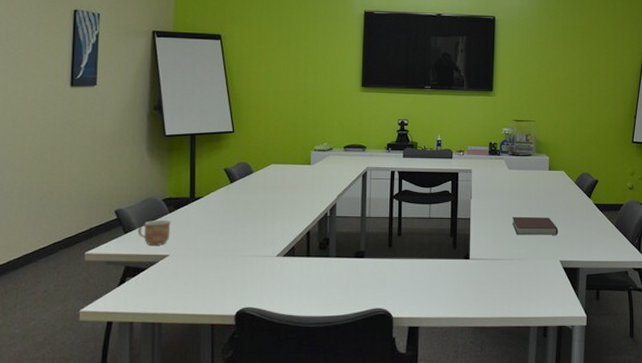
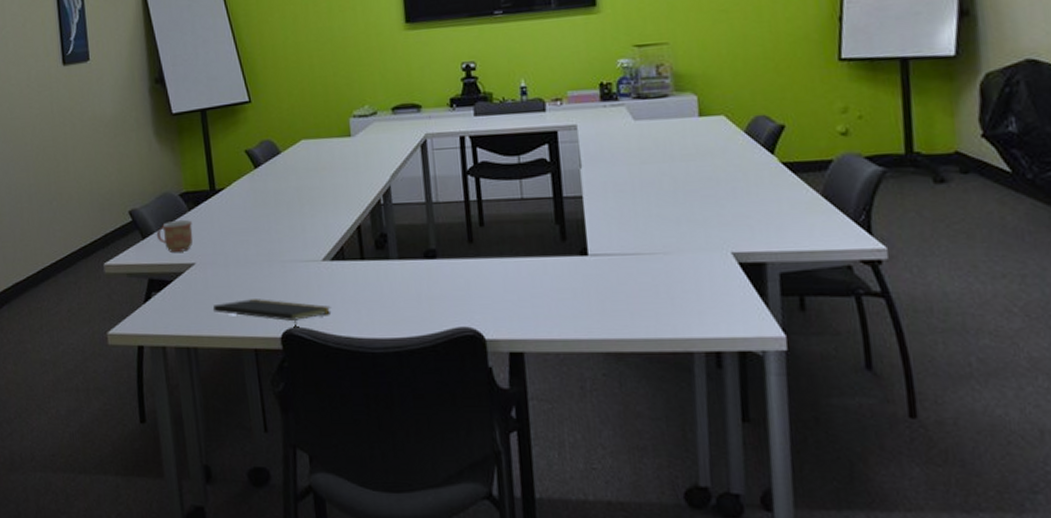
notepad: none [179,285,279,308] -> present [212,299,331,328]
notebook: present [511,216,559,235] -> none [646,188,725,217]

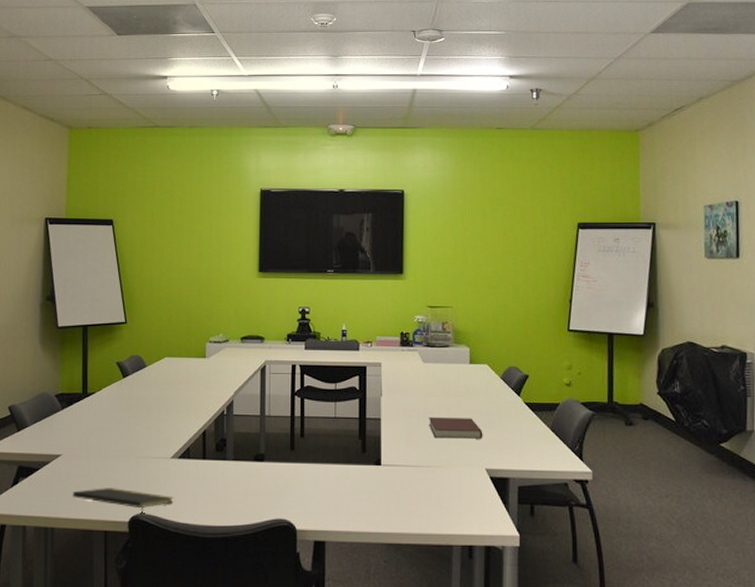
mug: present [156,220,194,252] -> none [30,418,63,444]
notebook: none [646,188,725,217] -> present [428,417,483,439]

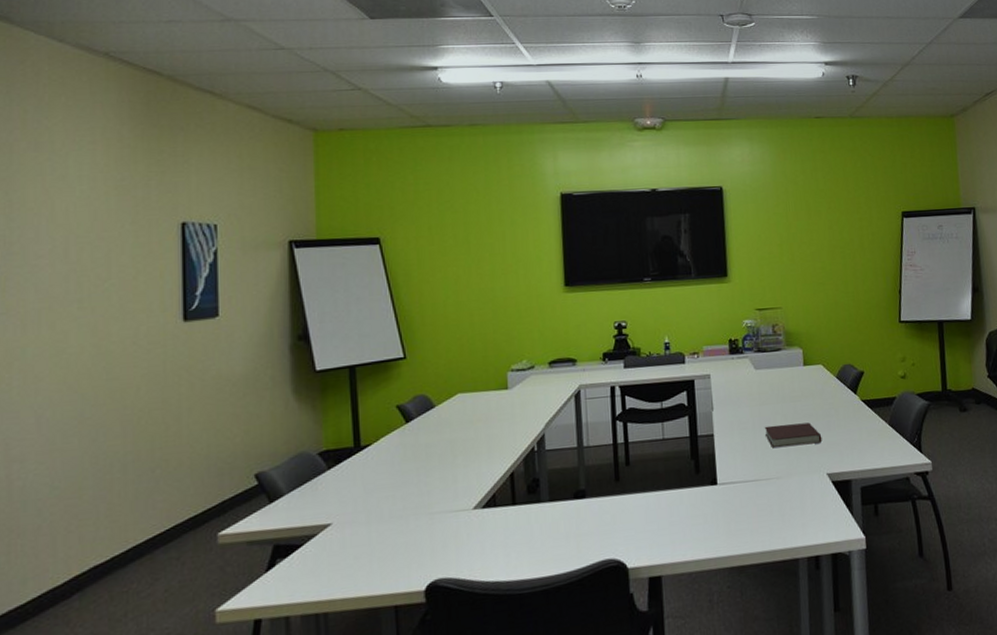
notepad: present [72,488,174,514] -> none [349,553,480,579]

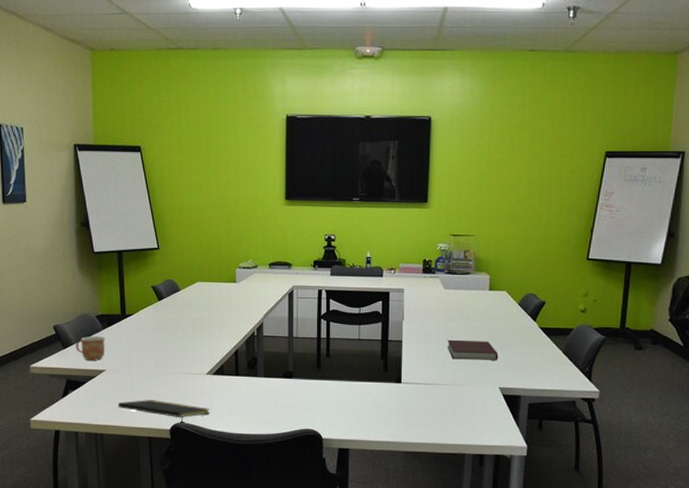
mug: none [287,479,331,514] -> present [75,336,105,361]
notepad: none [349,553,480,579] -> present [117,400,210,423]

